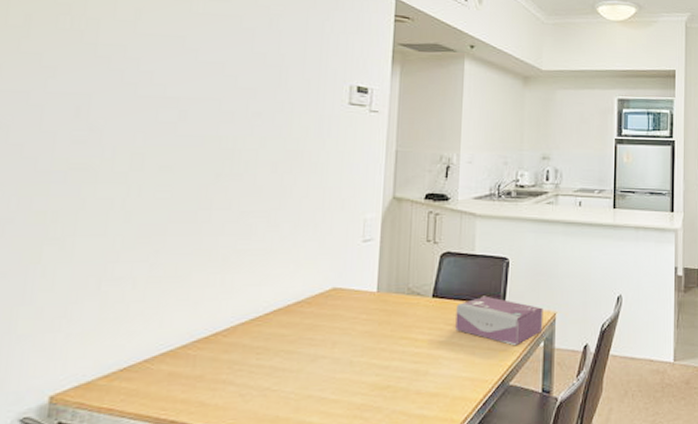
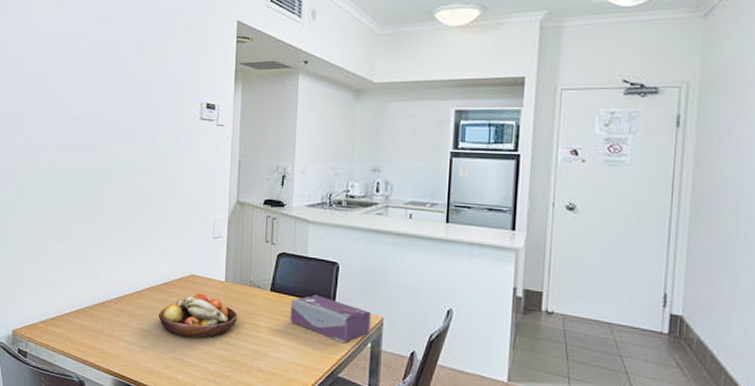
fruit bowl: none [286,309,392,368] -> present [158,293,238,338]

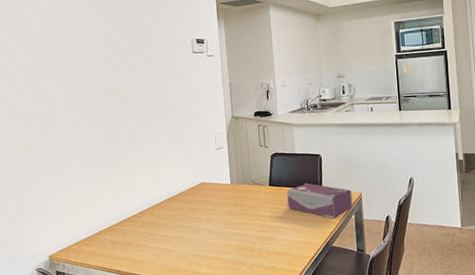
fruit bowl: present [158,293,238,338] -> none [177,197,245,236]

